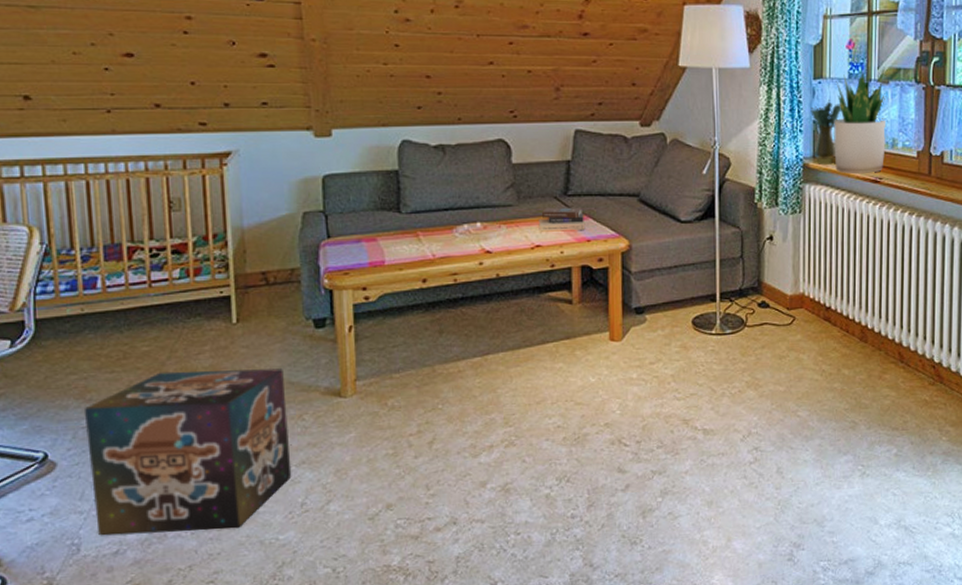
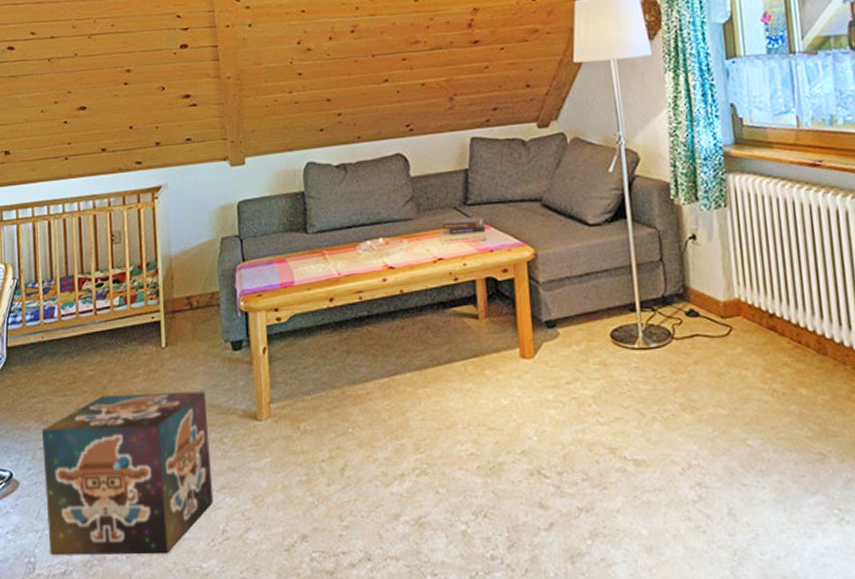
vase: present [810,100,841,165] -> none [725,79,763,151]
planter: present [834,67,886,175] -> none [752,36,823,159]

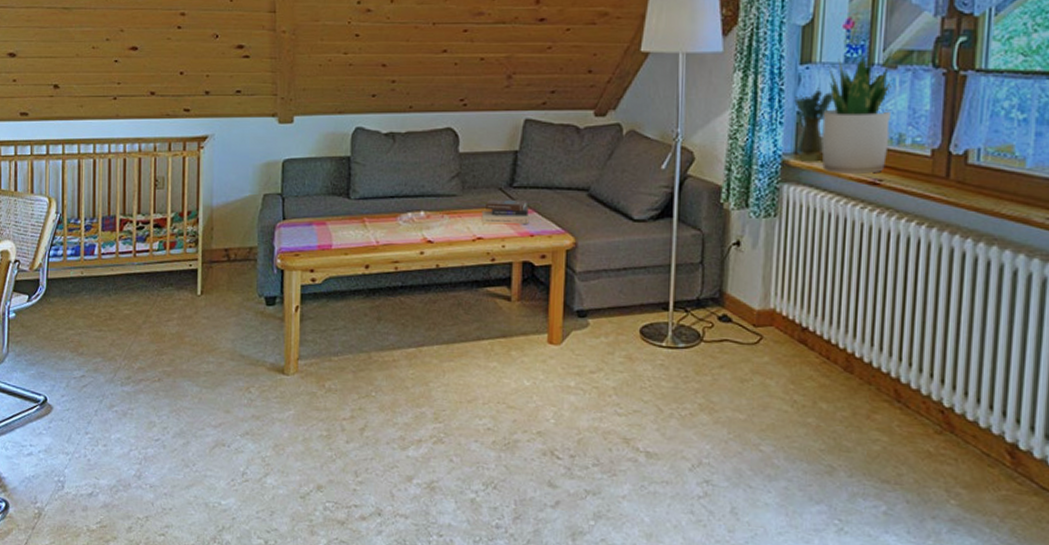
toy box: present [41,391,214,555] -> none [76,334,237,487]
vase: none [725,79,763,151] -> present [794,88,833,162]
planter: none [752,36,823,159] -> present [821,49,893,175]

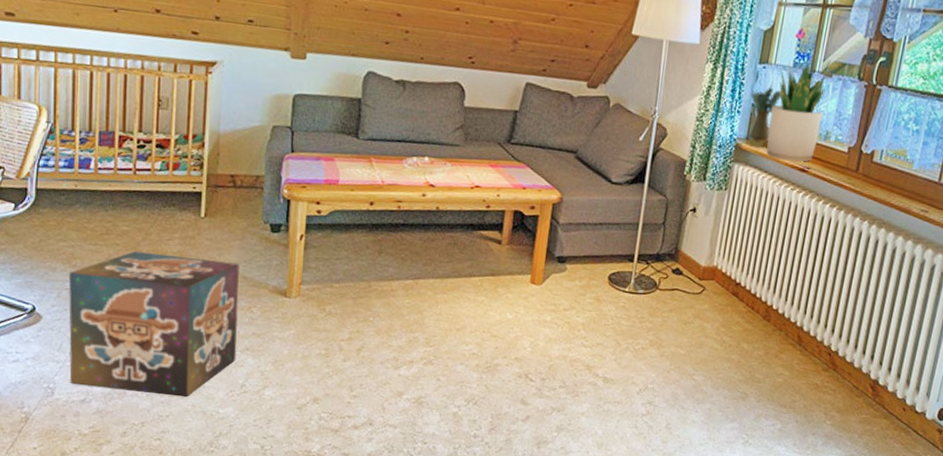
toy box: none [76,334,237,487] -> present [68,250,239,397]
books: present [481,199,530,225] -> none [480,152,524,178]

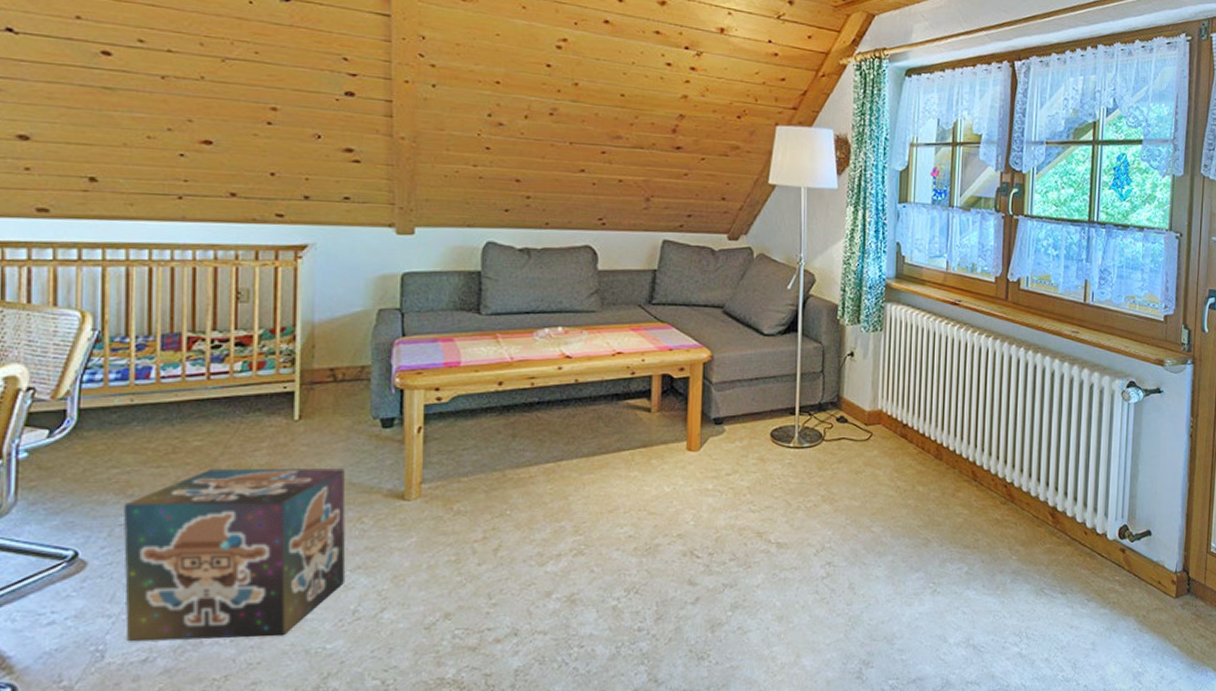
vase: present [748,85,782,148] -> none [894,223,924,285]
planter: present [766,58,831,162] -> none [916,194,968,297]

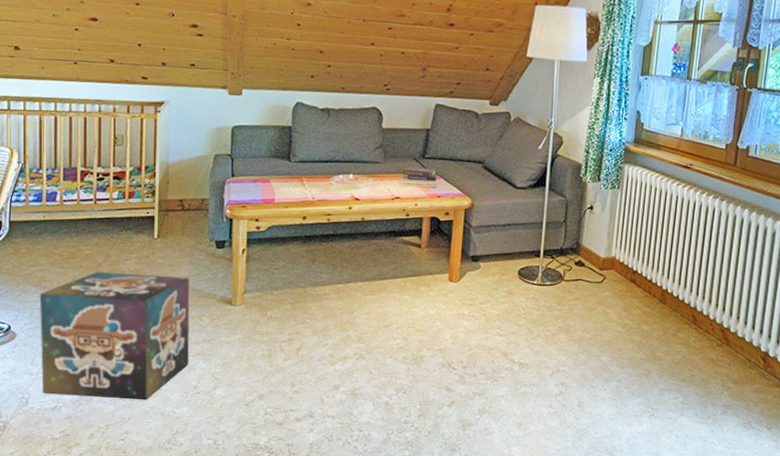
books: none [621,315,669,340] -> present [399,166,438,188]

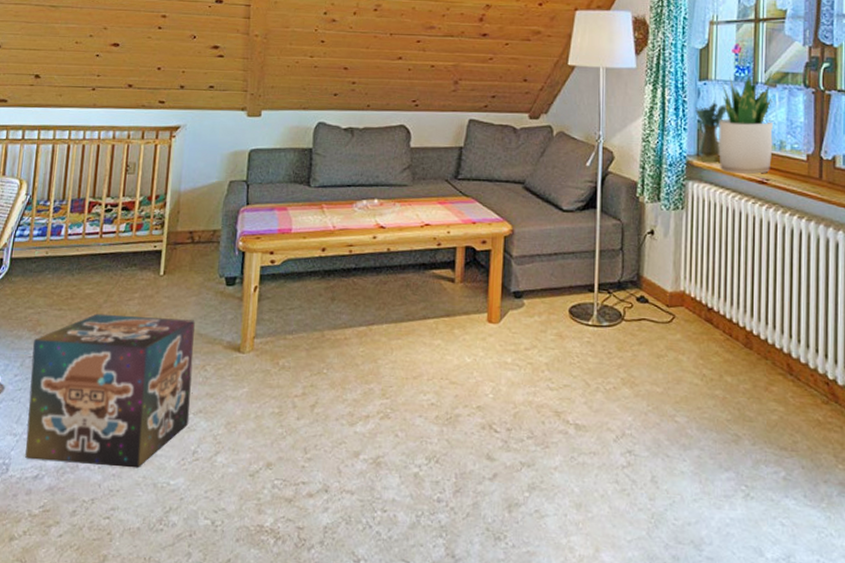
books: present [399,166,438,188] -> none [429,189,472,213]
vase: none [635,94,663,149] -> present [695,100,726,163]
planter: none [652,68,704,160] -> present [719,70,774,175]

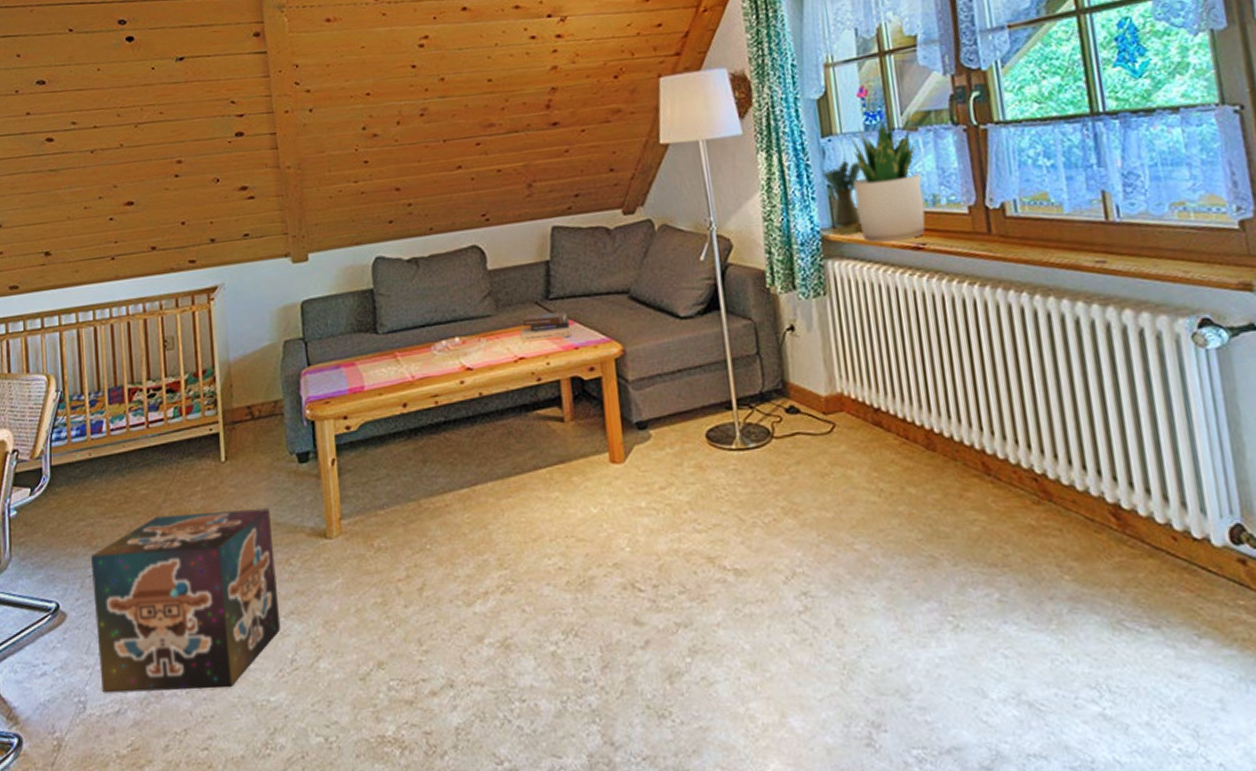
books: none [429,189,472,213] -> present [520,310,572,342]

